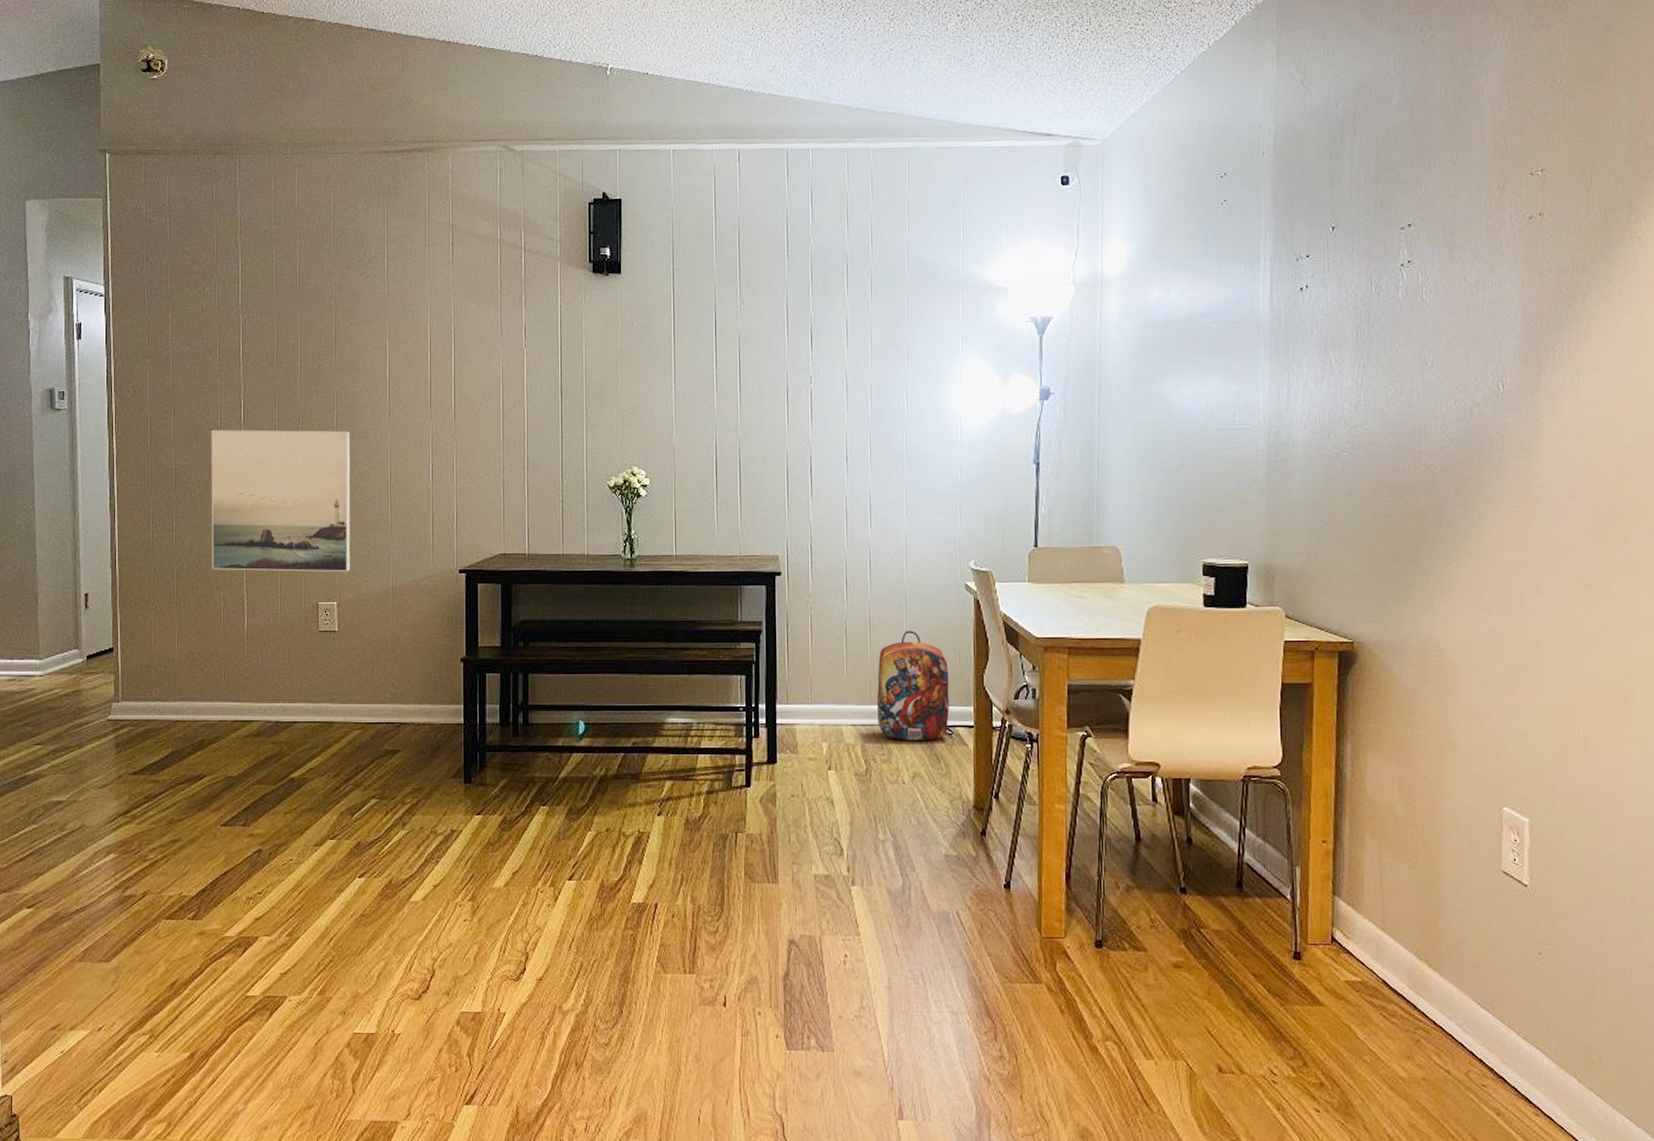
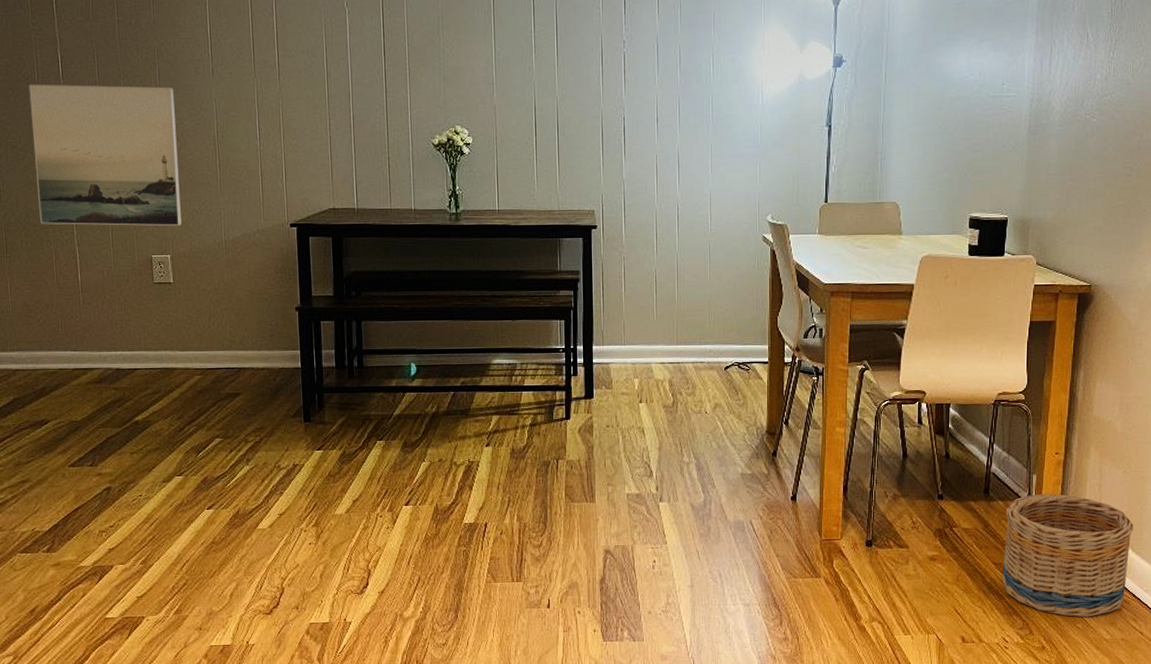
backpack: present [877,630,949,742] -> none [683,278,747,377]
basket: none [1264,891,1429,1048] -> present [1002,493,1135,618]

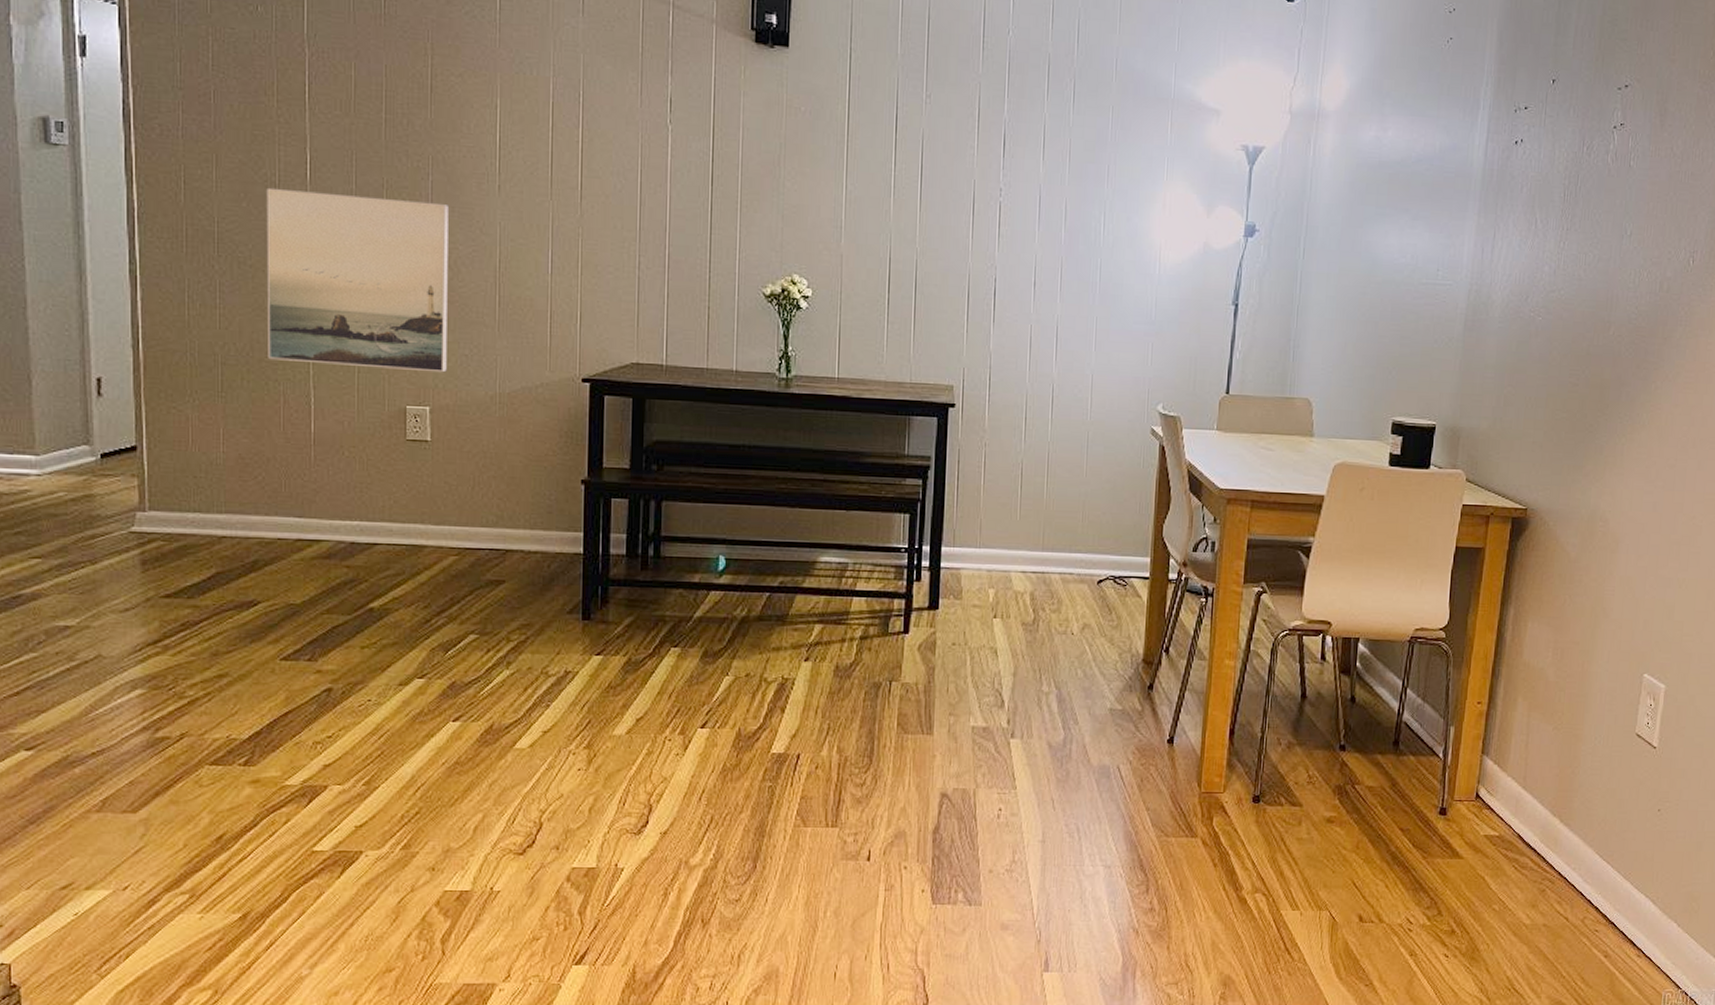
basket: present [1002,493,1135,618] -> none [1409,749,1564,898]

